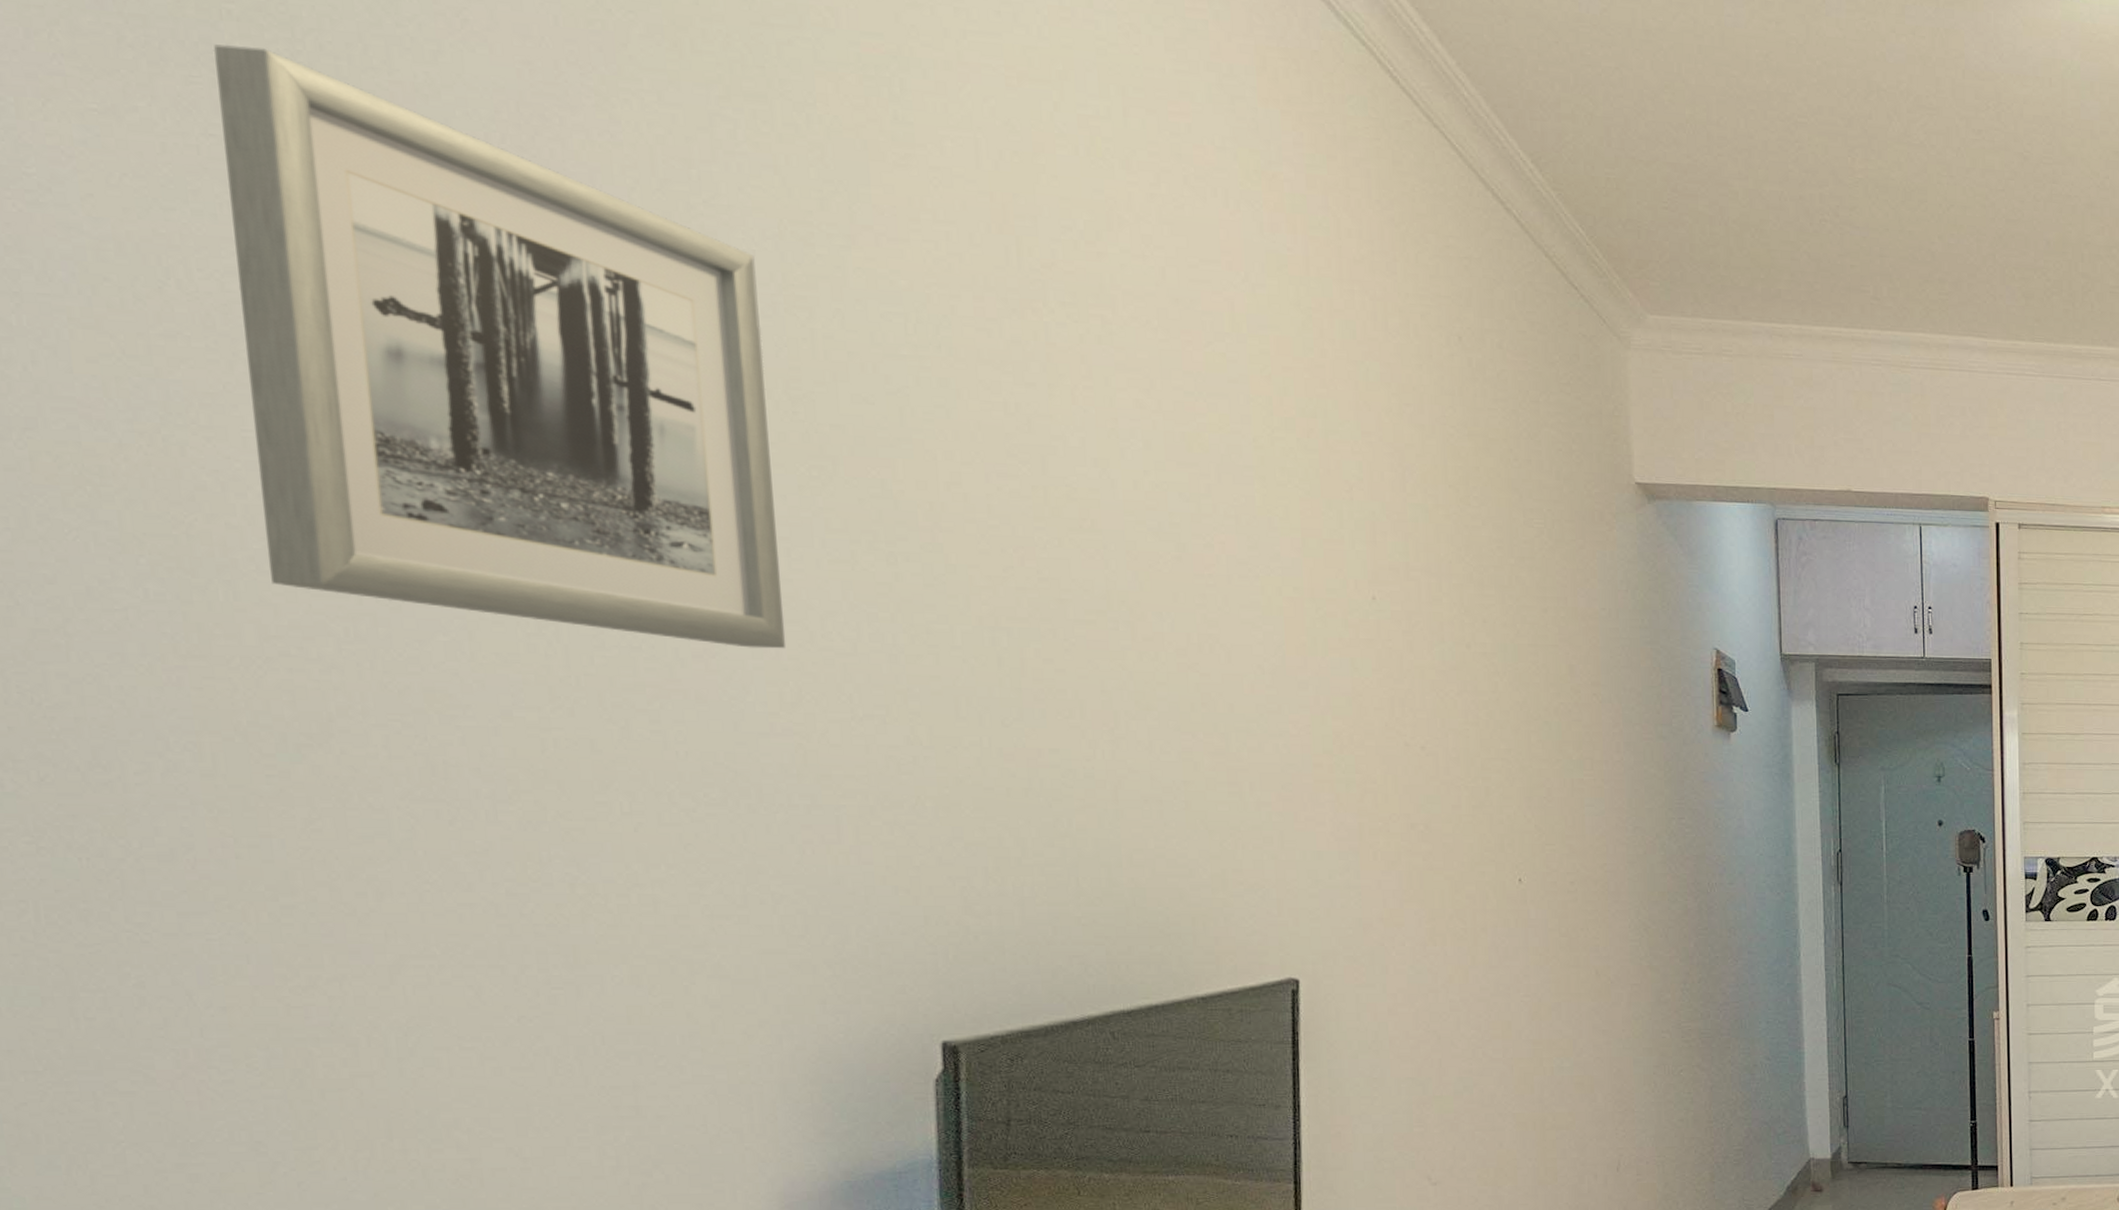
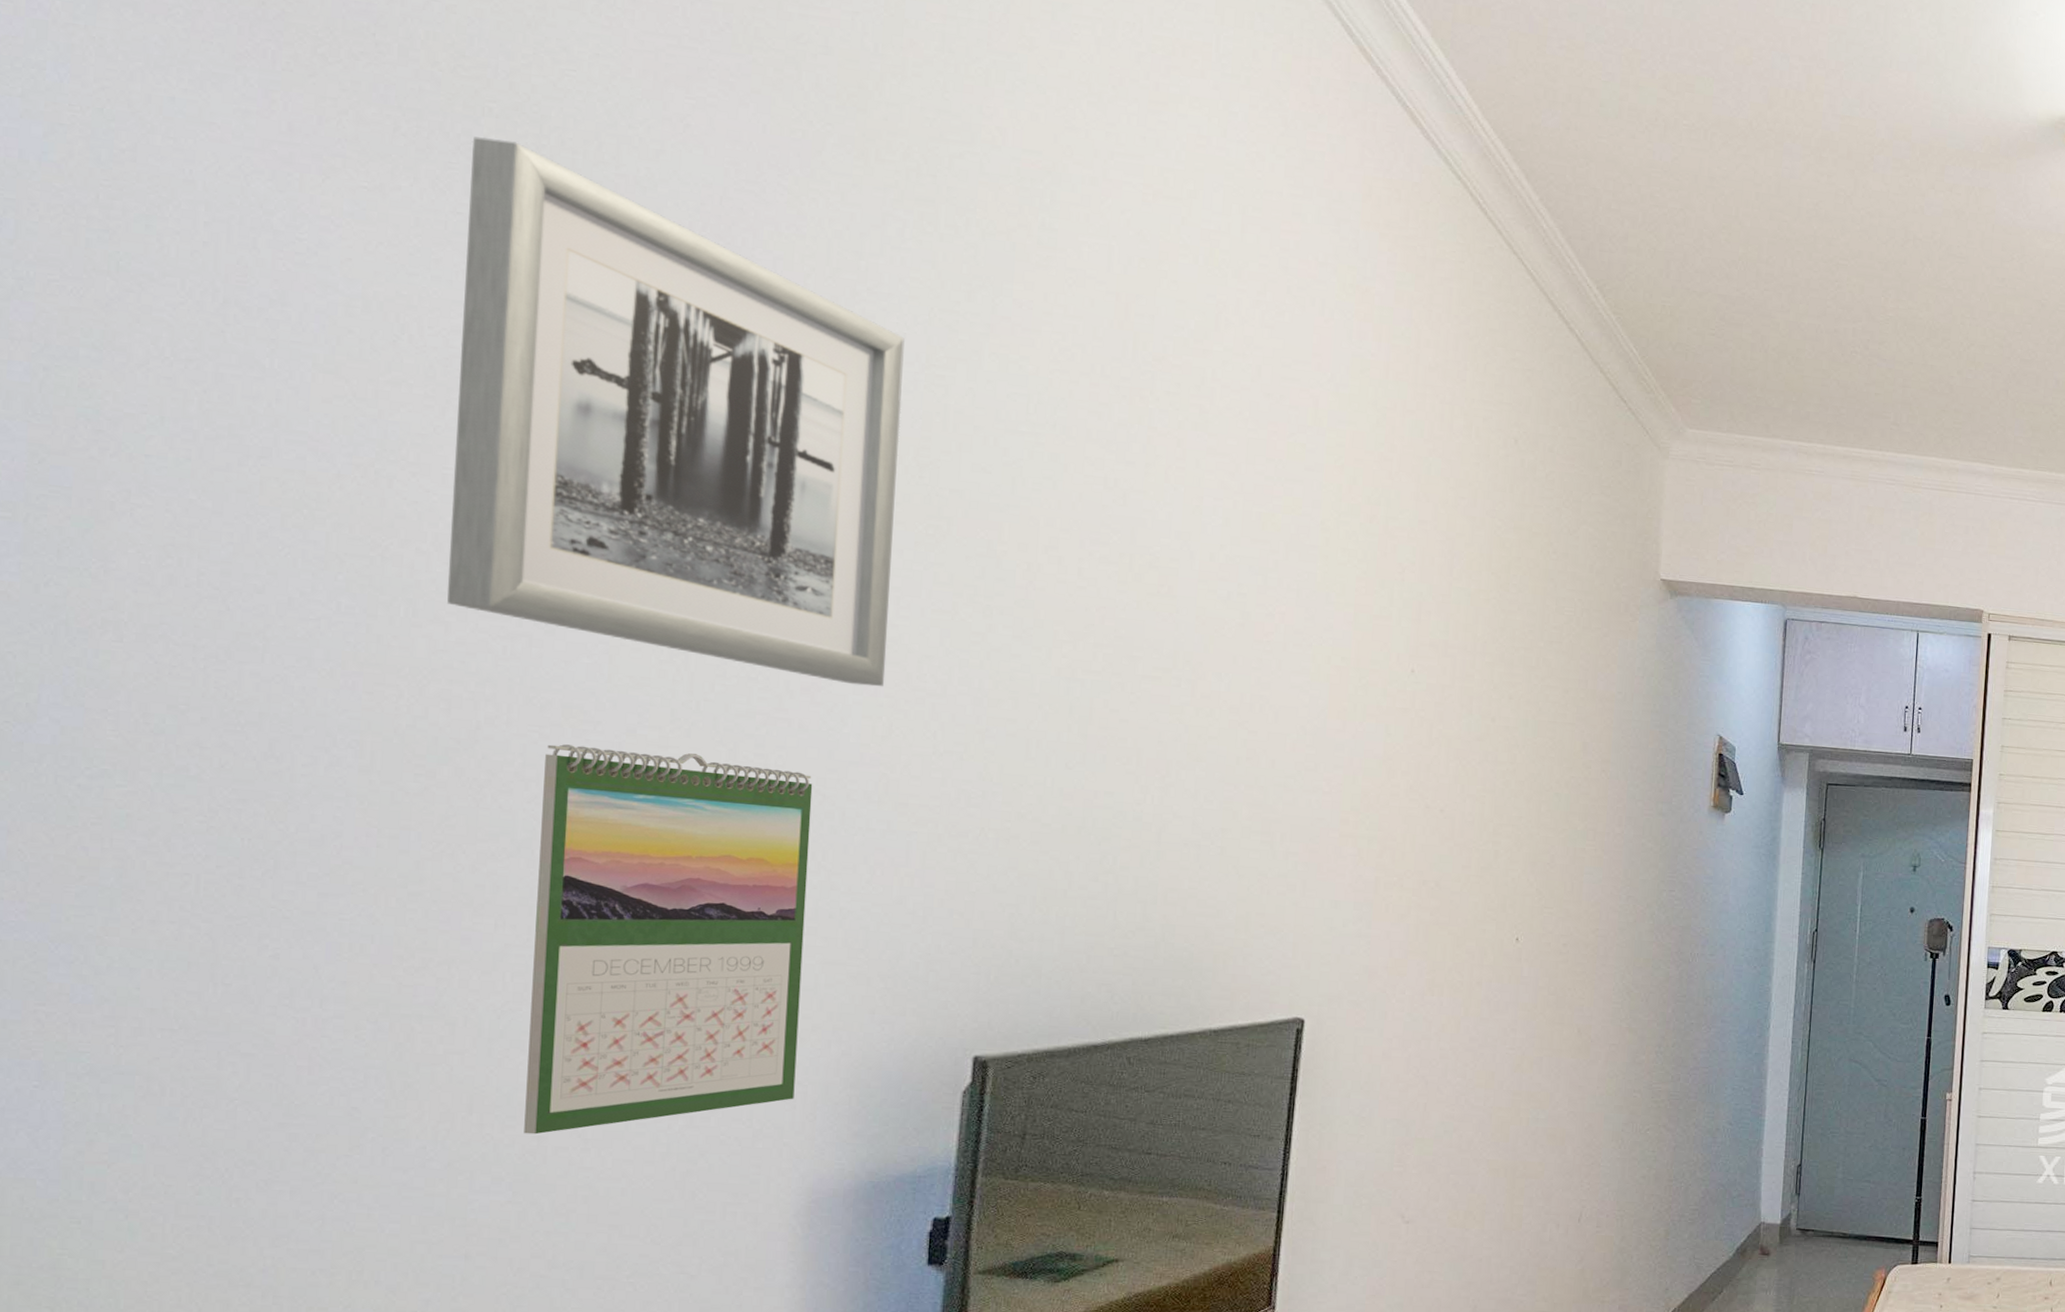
calendar: none [412,733,750,1157] -> present [524,744,813,1135]

